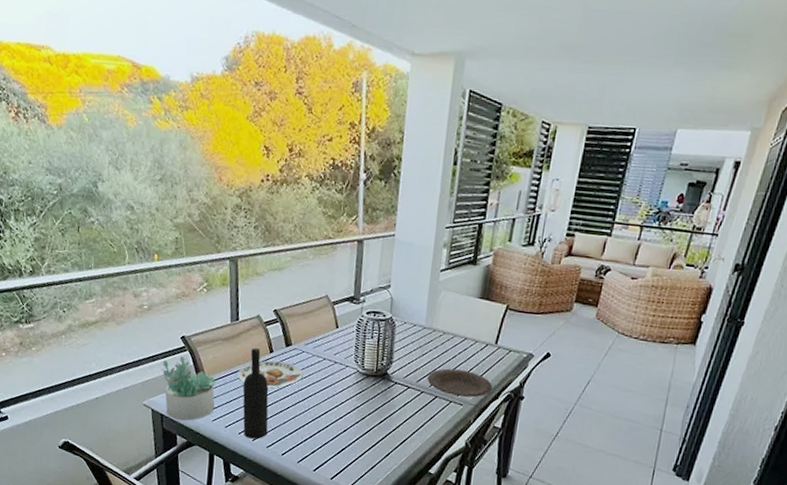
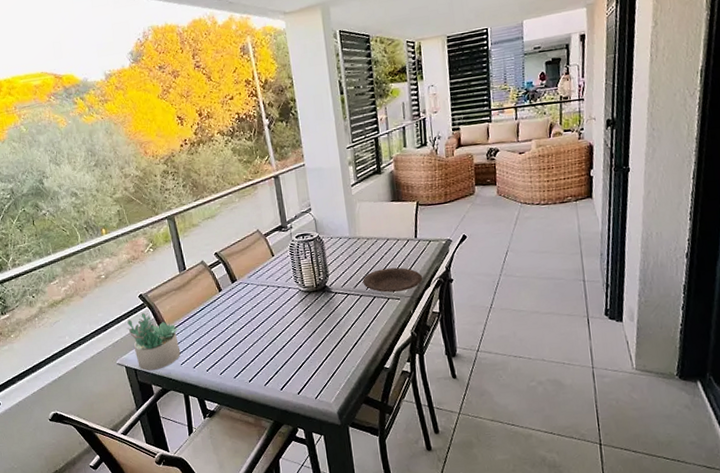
plate: present [237,360,303,388] -> none [194,296,253,324]
wine bottle: present [242,347,269,439] -> none [201,289,232,373]

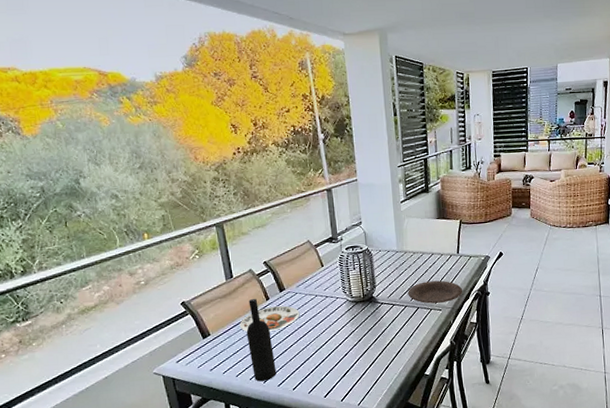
succulent plant: present [127,312,181,371] -> none [166,320,224,380]
plate: none [194,296,253,324] -> present [239,305,300,332]
wine bottle: none [201,289,232,373] -> present [246,298,277,382]

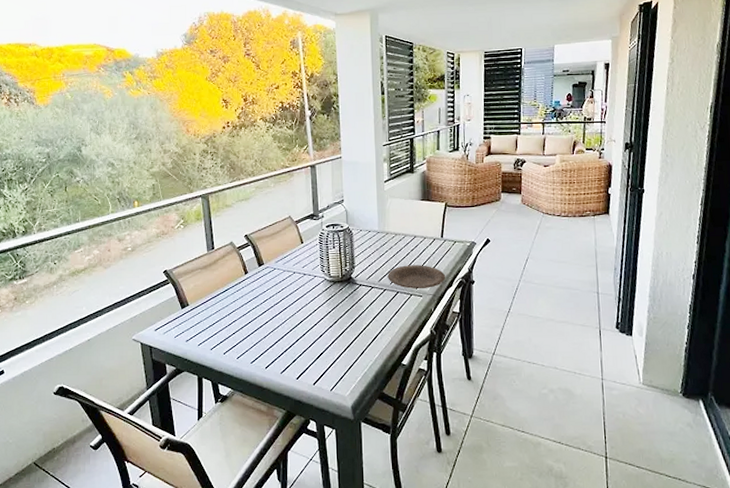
plate: present [239,305,300,332] -> none [218,281,277,307]
wine bottle: present [246,298,277,382] -> none [223,271,250,357]

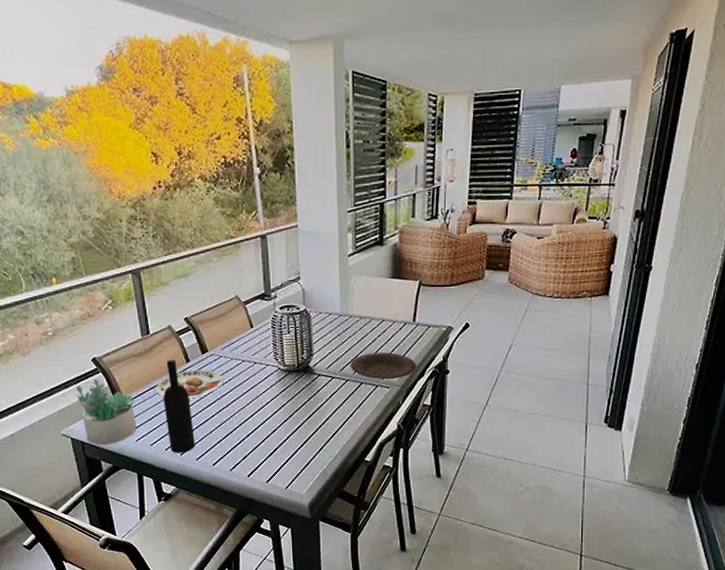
succulent plant: none [147,289,201,349] -> present [75,379,137,445]
plate: none [218,281,277,307] -> present [156,370,224,399]
wine bottle: none [223,271,250,357] -> present [163,359,195,453]

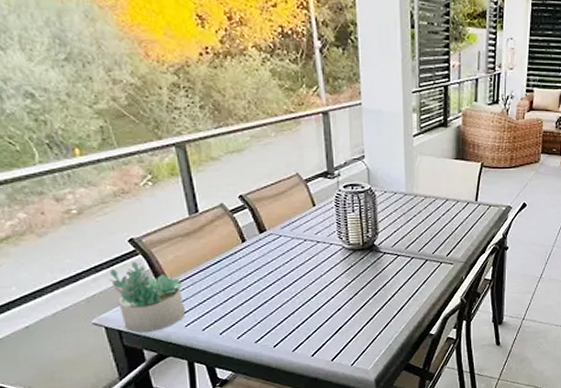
plate: present [156,370,224,399] -> none [207,250,284,280]
wine bottle: present [163,359,195,453] -> none [215,239,254,337]
plate: present [350,352,417,379] -> none [415,230,479,256]

